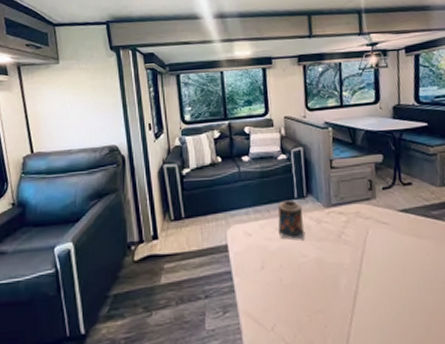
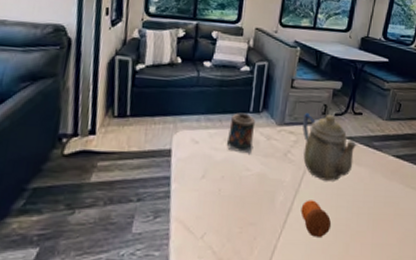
teapot: none [349,189,415,259] -> present [302,113,358,181]
acorn: none [367,280,405,320] -> present [300,200,332,237]

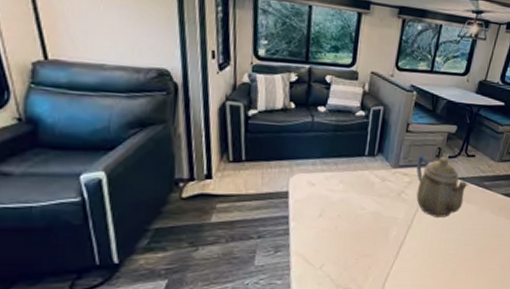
candle: present [226,112,256,154] -> none [342,156,371,195]
acorn: present [300,200,332,237] -> none [412,234,441,265]

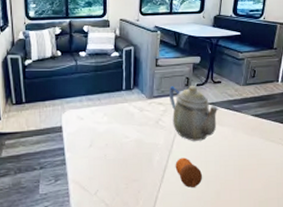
acorn: none [412,234,441,265] -> present [175,157,203,187]

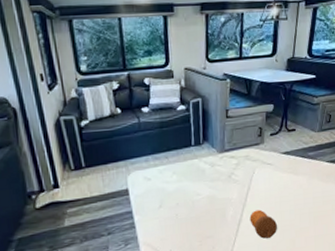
teapot: present [168,86,220,141] -> none [241,136,294,193]

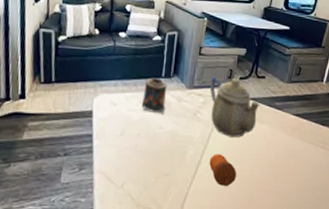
candle: none [175,147,200,182] -> present [141,78,168,114]
teapot: none [241,136,294,193] -> present [209,77,261,137]

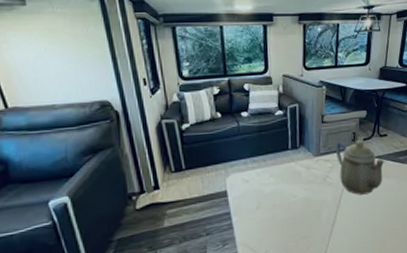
candle: present [141,78,168,114] -> none [272,151,296,184]
acorn: present [209,154,237,186] -> none [343,211,370,239]

